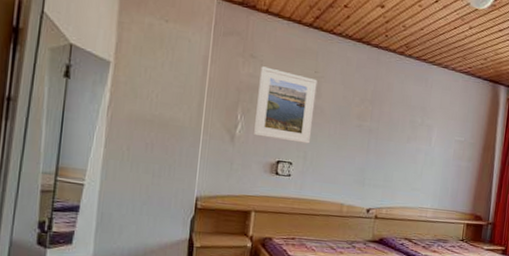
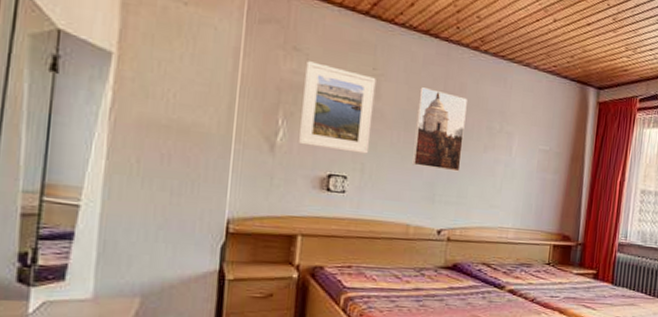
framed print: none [346,87,394,160] -> present [412,87,467,172]

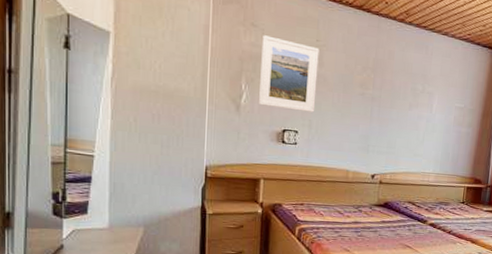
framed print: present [412,87,467,172] -> none [350,55,395,127]

